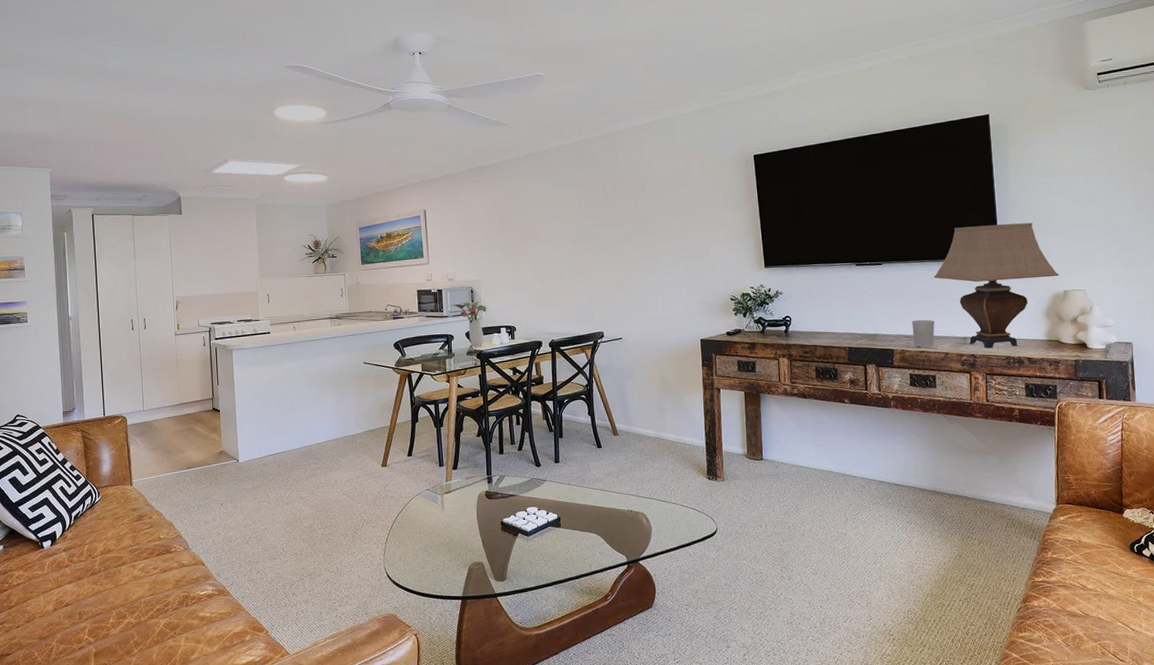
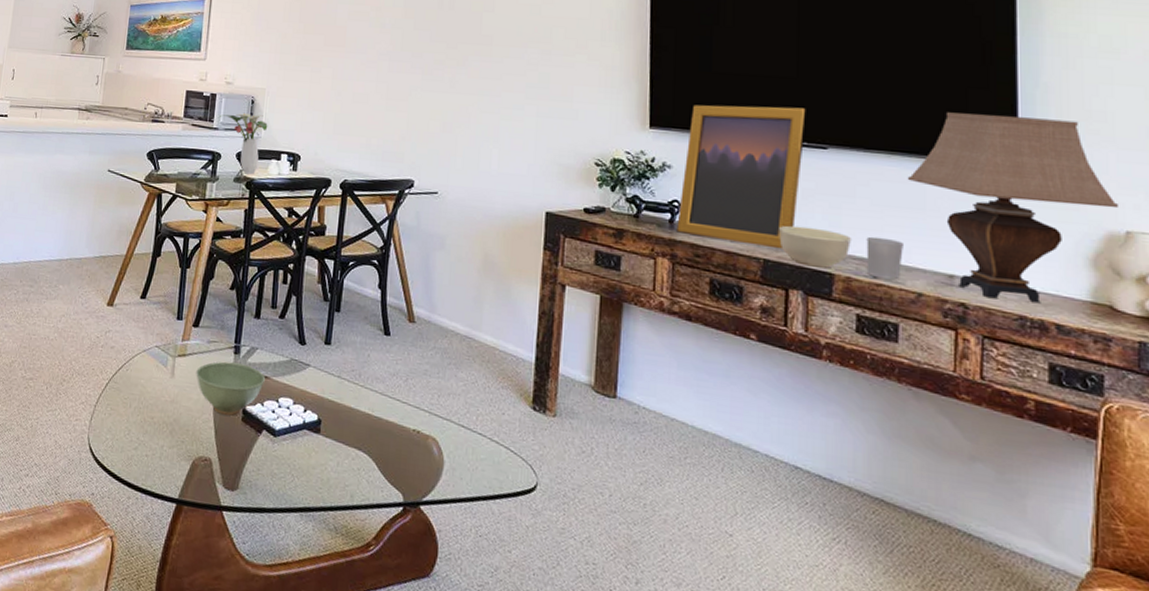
bowl: none [461,489,515,529] -> present [196,361,266,416]
picture frame: none [790,238,868,339] -> present [676,104,808,249]
bowl: none [856,320,903,347] -> present [779,225,852,269]

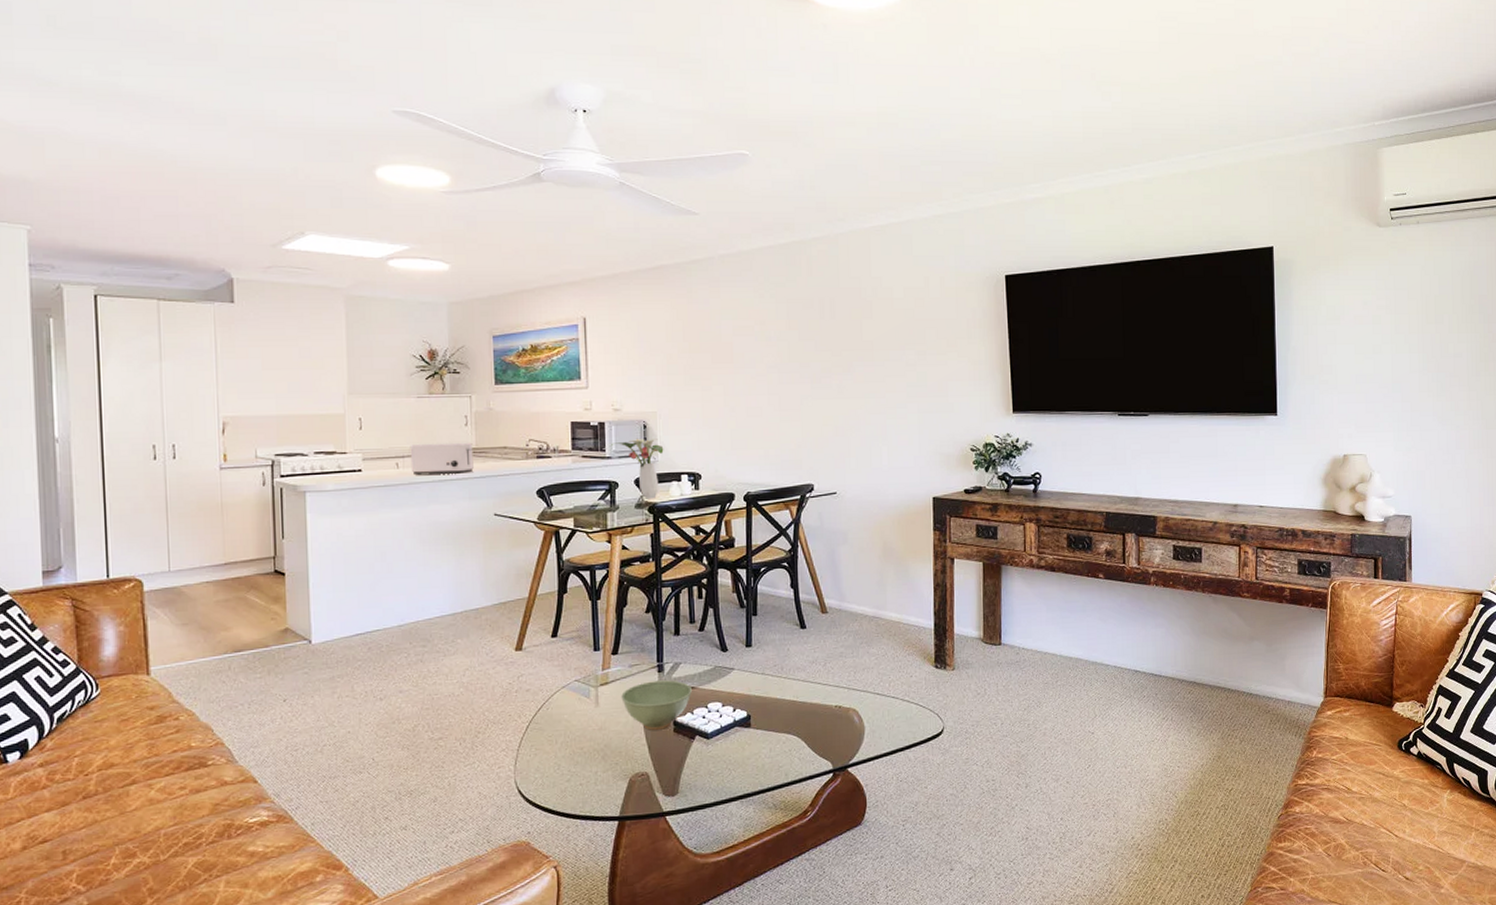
toaster: none [46,96,100,129] -> present [410,442,474,476]
picture frame: present [676,104,808,249] -> none [1039,383,1133,503]
bowl: present [779,225,852,269] -> none [1116,481,1168,513]
candle holder: present [866,236,903,281] -> none [1178,482,1203,515]
table lamp: present [907,112,1120,304] -> none [1204,375,1340,518]

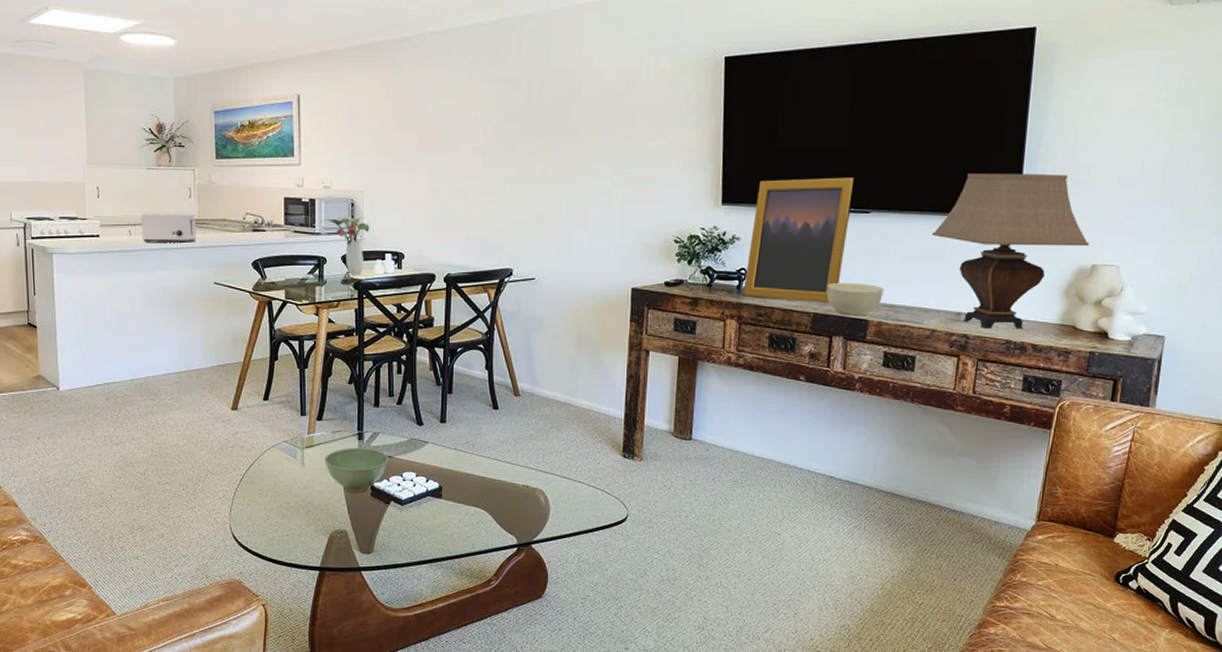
picture frame: none [1039,383,1133,503] -> present [743,177,856,303]
bowl: none [1116,481,1168,513] -> present [826,282,885,316]
table lamp: none [1204,375,1340,518] -> present [931,173,1090,329]

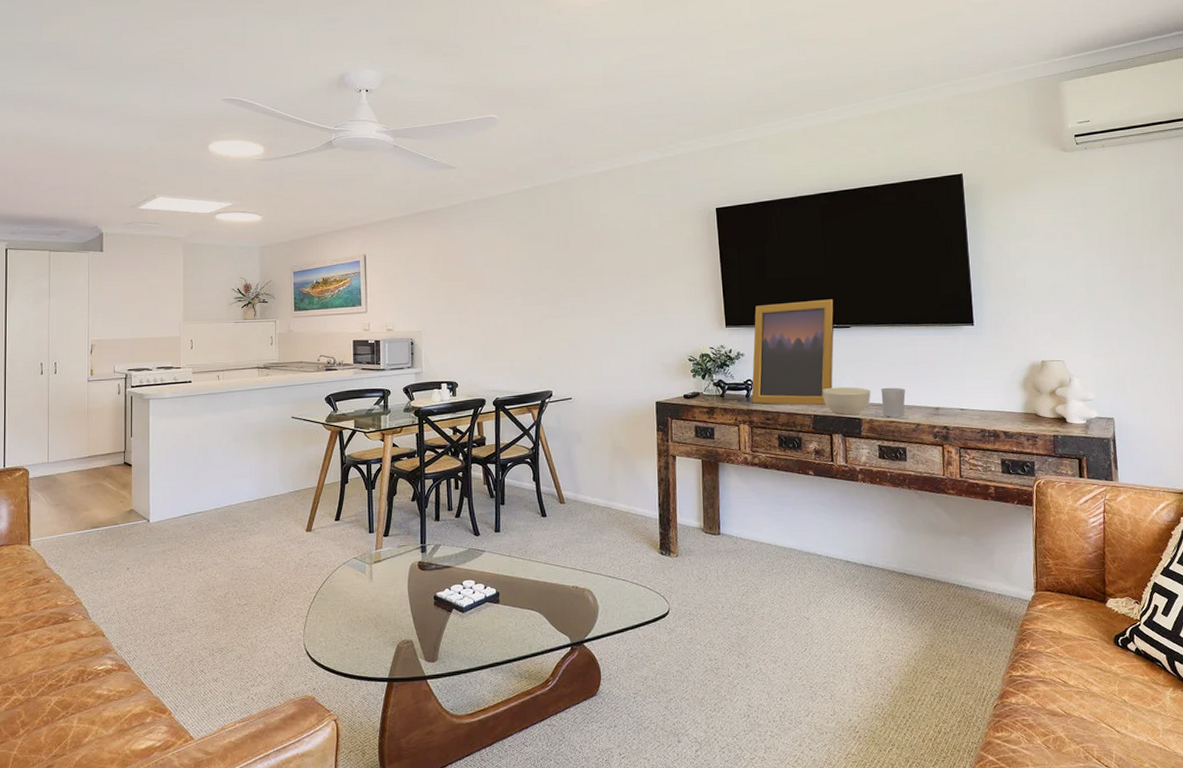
toaster: present [141,213,196,244] -> none [228,358,277,386]
flower arrangement: present [321,215,370,276] -> none [385,353,427,404]
bowl: present [324,447,390,493] -> none [391,559,450,603]
candle holder: none [894,286,924,321] -> present [881,387,906,417]
table lamp: present [931,173,1090,329] -> none [904,288,1037,420]

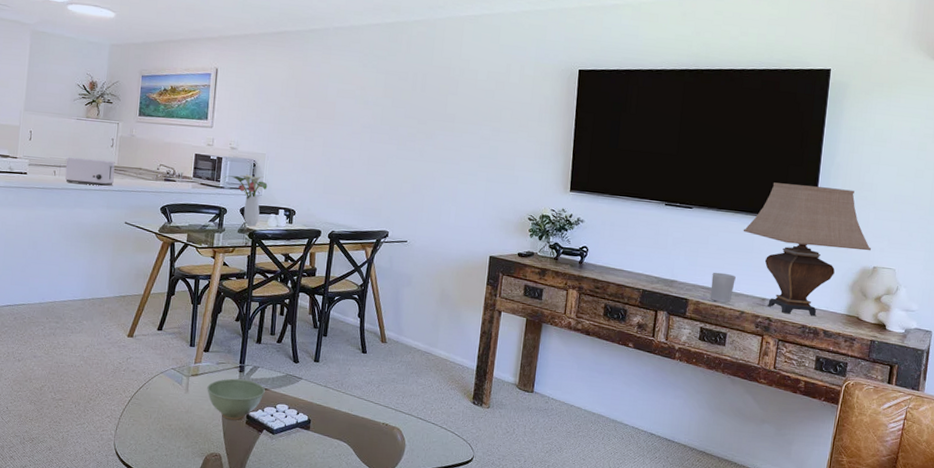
toaster: none [228,358,277,386] -> present [65,156,115,187]
flower arrangement: none [385,353,427,404] -> present [225,174,268,227]
bowl: none [391,559,450,603] -> present [207,378,266,420]
picture frame: present [751,299,835,406] -> none [584,174,682,282]
bowl: present [822,386,872,416] -> none [654,264,703,295]
table lamp: none [904,288,1037,420] -> present [743,182,872,317]

